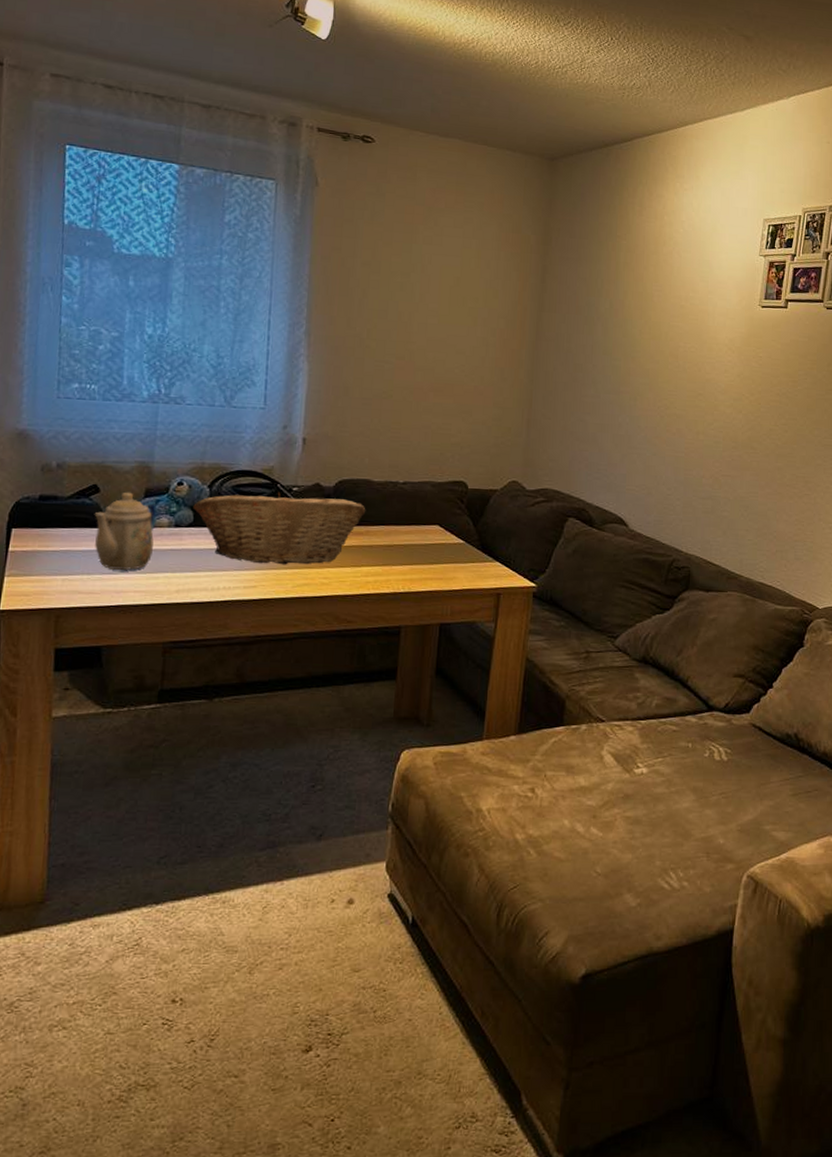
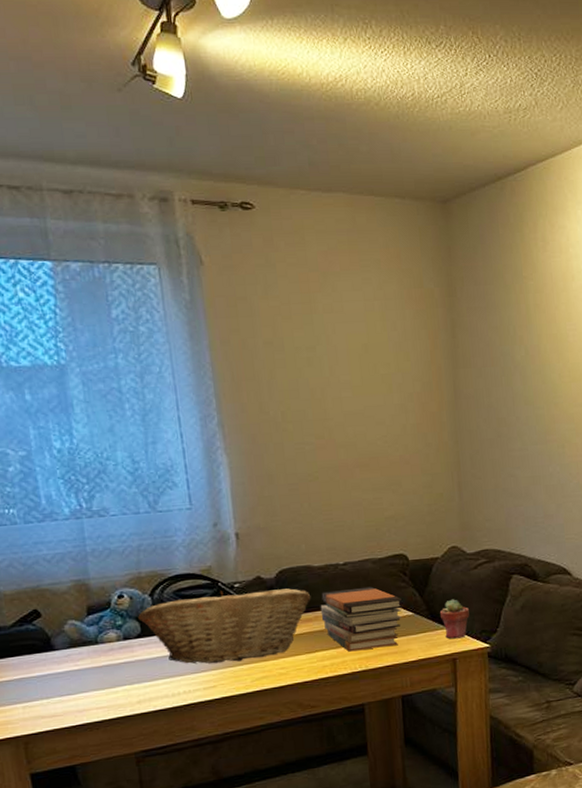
teapot: present [94,492,157,570] -> none [40,612,107,691]
book stack: none [372,507,456,572] -> present [320,586,403,652]
potted succulent: none [491,533,520,574] -> present [440,599,470,639]

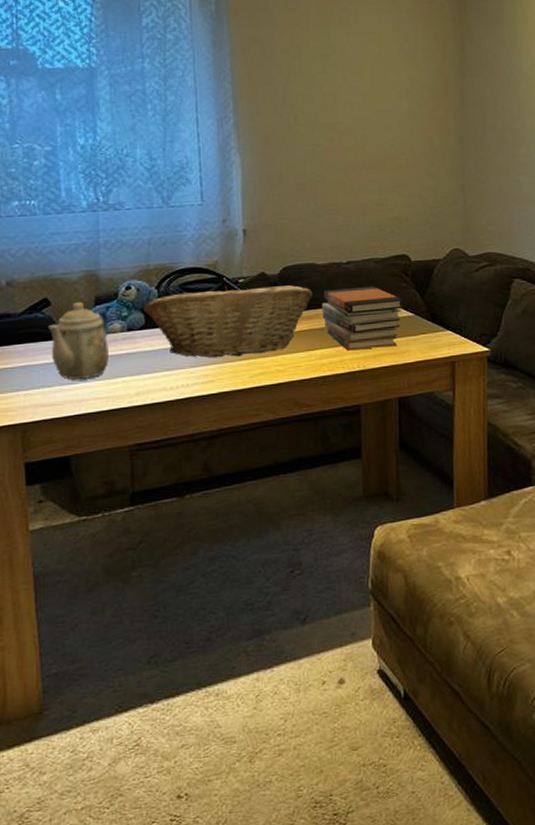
teapot: none [40,612,107,691] -> present [48,301,109,380]
potted succulent: present [440,599,470,639] -> none [441,301,470,342]

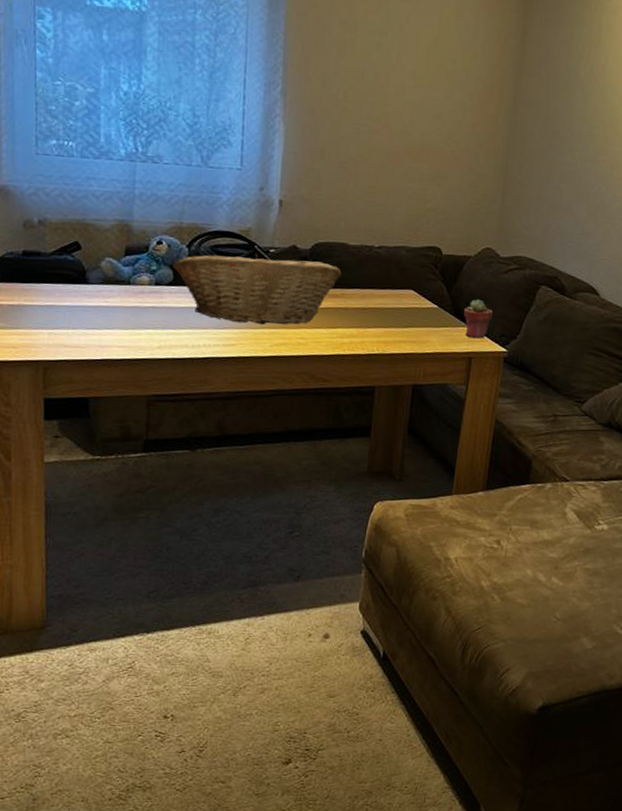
teapot: present [48,301,109,380] -> none [76,249,138,326]
book stack: present [321,286,404,351] -> none [348,271,430,335]
potted succulent: none [441,301,470,342] -> present [464,299,493,339]

